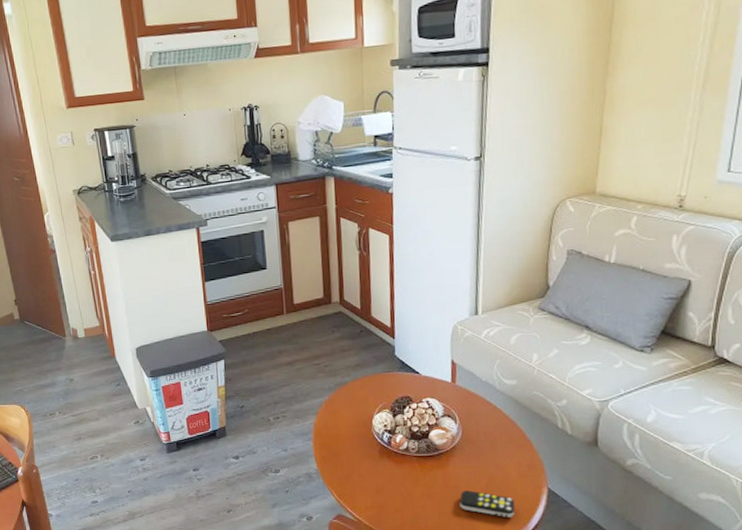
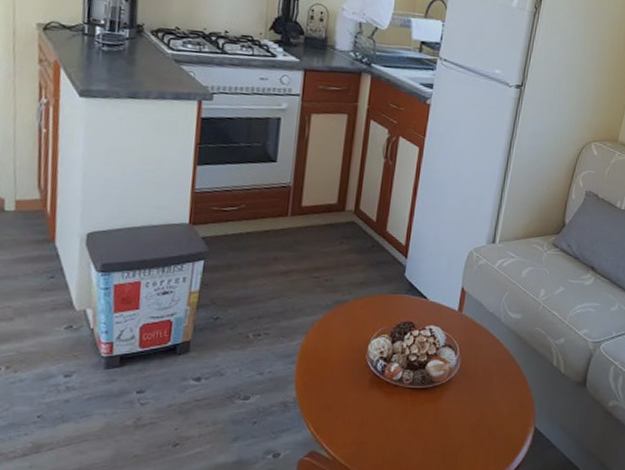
remote control: present [459,490,515,517] -> none [446,427,502,457]

